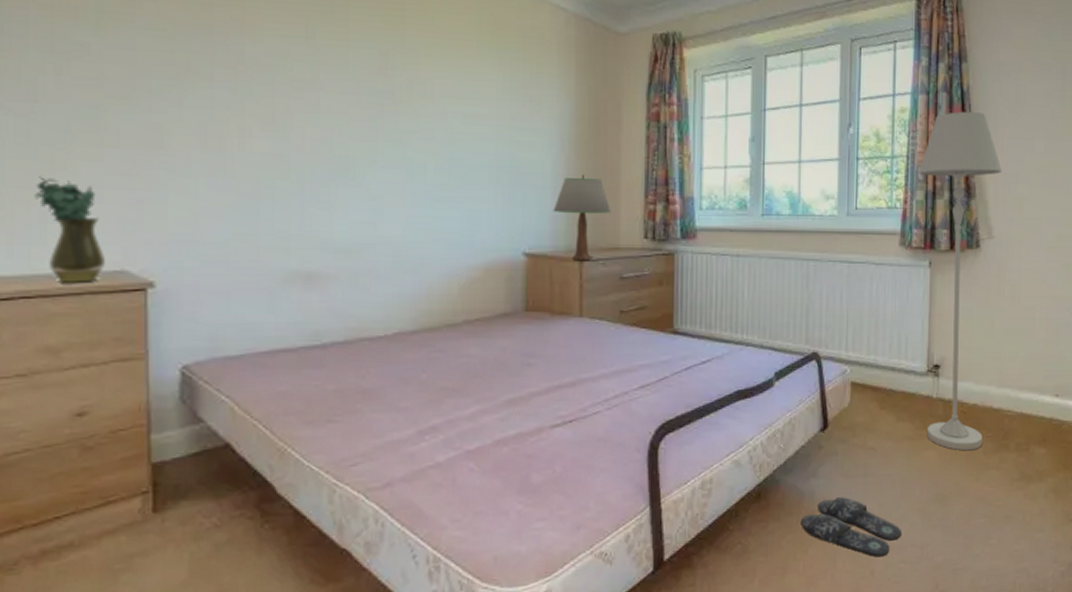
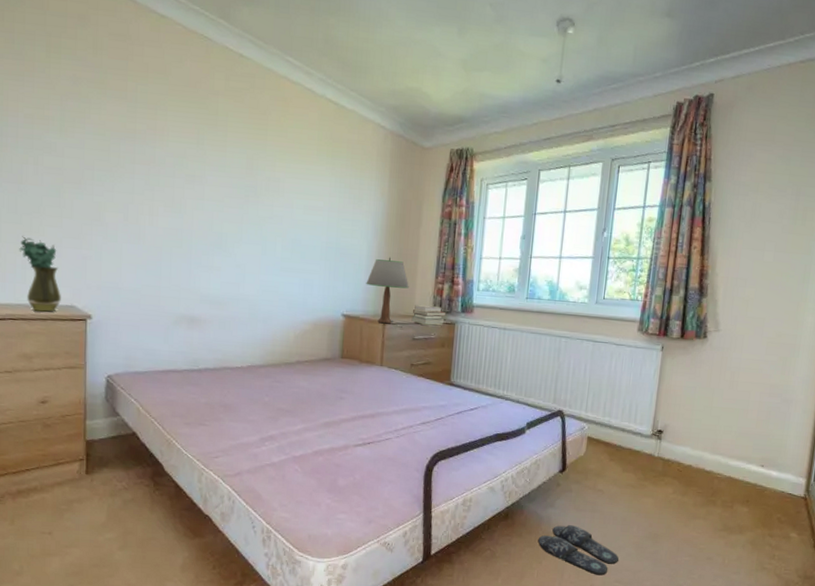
books: none [617,232,661,260] -> present [411,304,445,326]
floor lamp: present [918,111,1002,451] -> none [646,223,733,502]

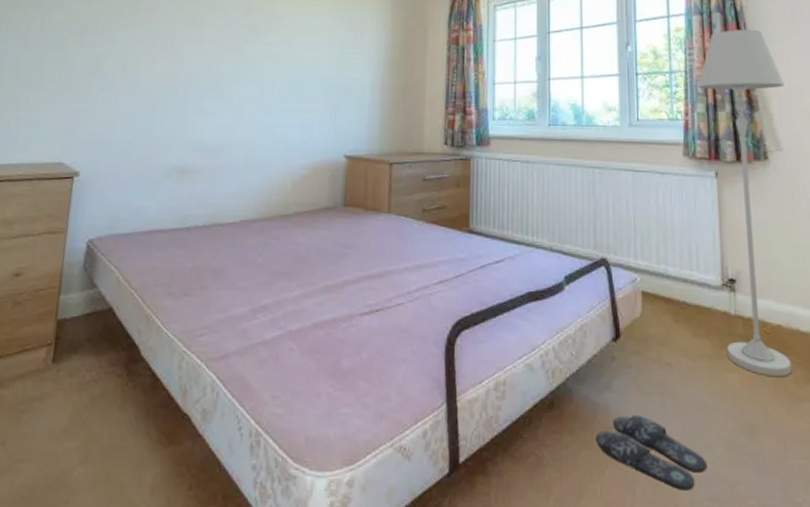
vase: present [19,236,61,312] -> none [15,92,53,171]
table lamp: present [366,257,409,324] -> none [369,89,417,164]
books: present [411,304,445,326] -> none [421,139,459,164]
floor lamp: none [646,223,733,502] -> present [697,29,792,378]

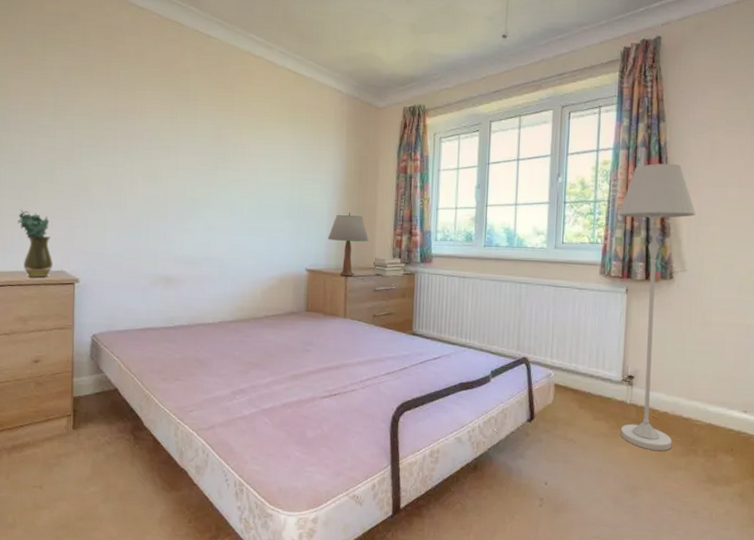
vase: none [15,92,53,171] -> present [17,210,53,278]
table lamp: none [369,89,417,164] -> present [327,212,369,277]
books: none [421,139,459,164] -> present [372,256,405,277]
slippers: present [596,415,707,491] -> none [509,477,596,531]

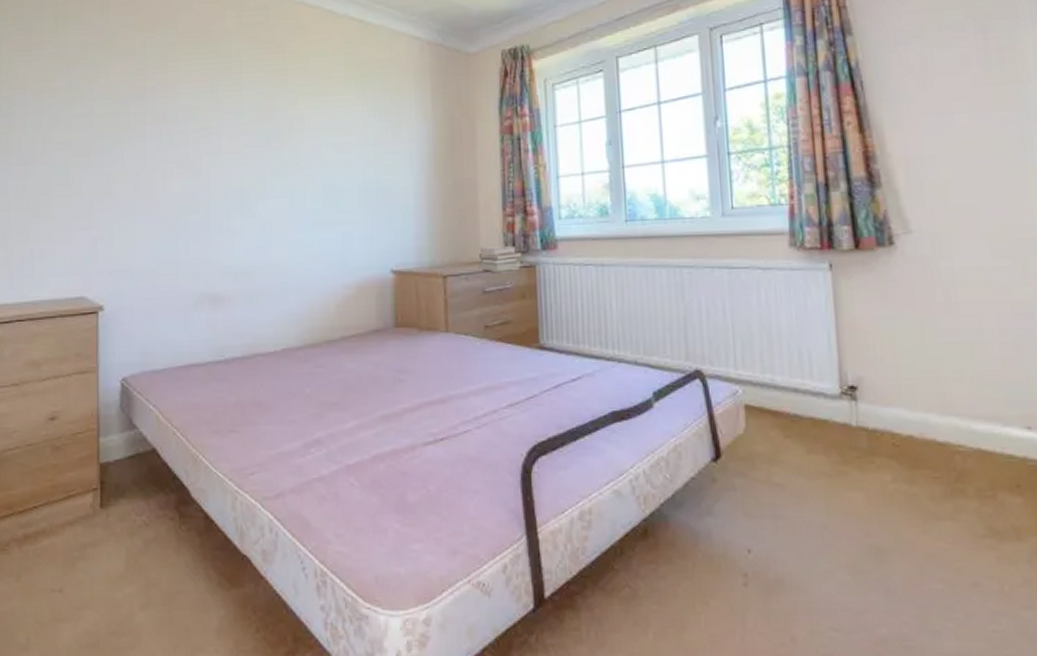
vase: present [17,210,53,278] -> none [27,223,70,308]
table lamp: present [327,212,369,277] -> none [416,191,471,277]
floor lamp: present [618,163,696,452] -> none [804,88,927,494]

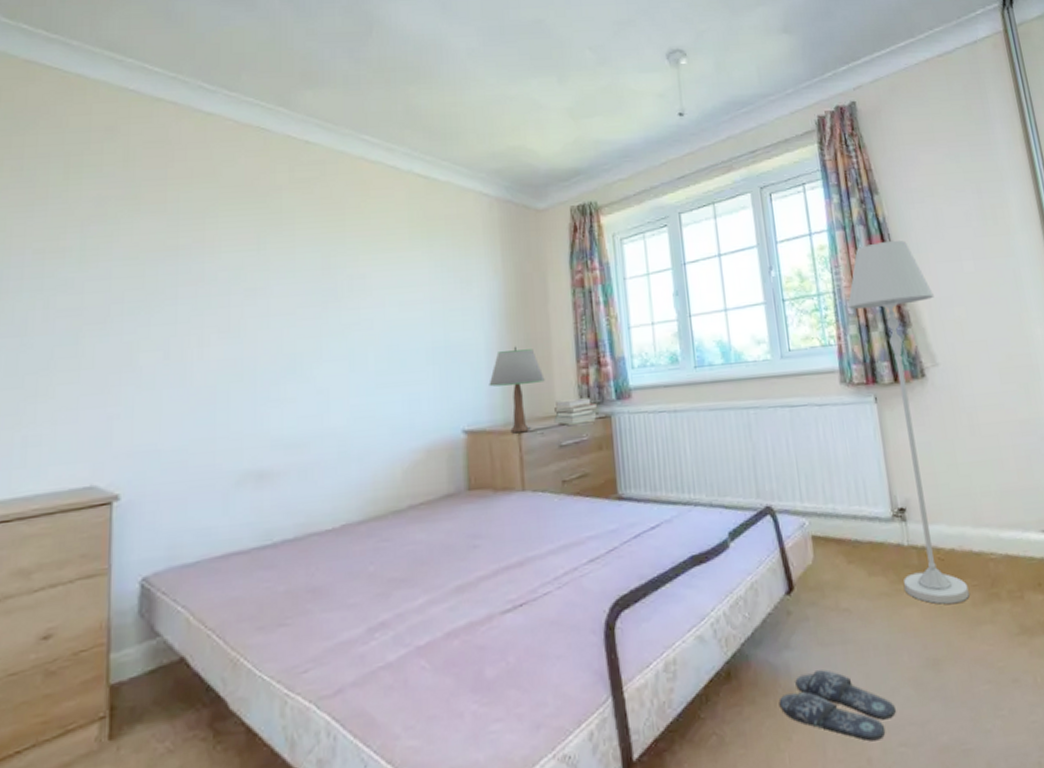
table lamp: none [416,191,471,277] -> present [489,346,545,434]
slippers: none [697,541,828,620] -> present [779,669,896,741]
floor lamp: none [804,88,927,494] -> present [847,240,970,605]

